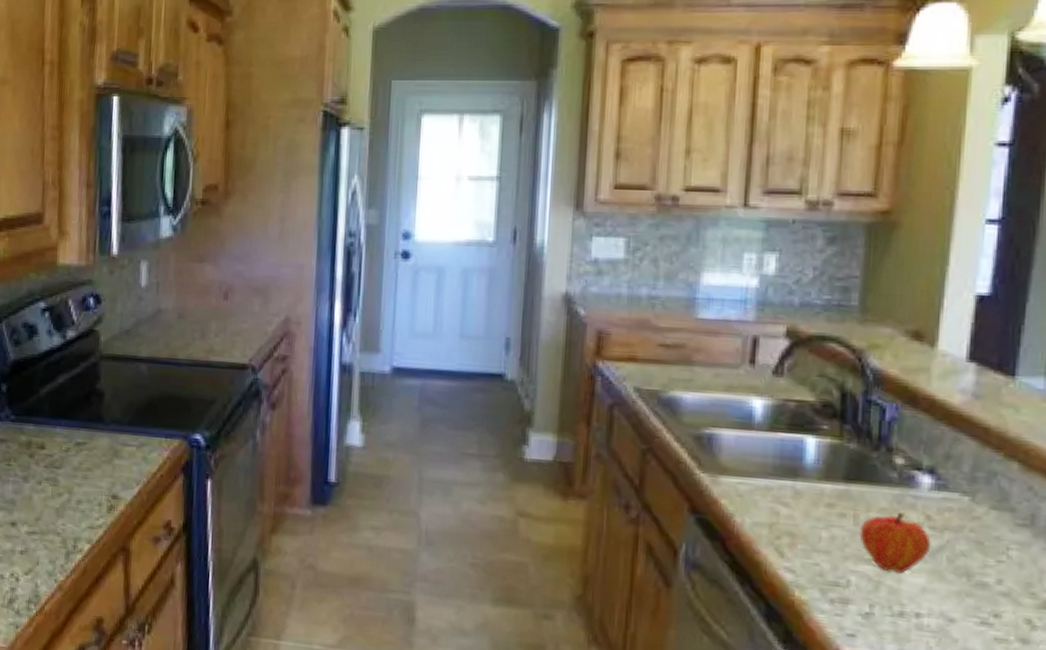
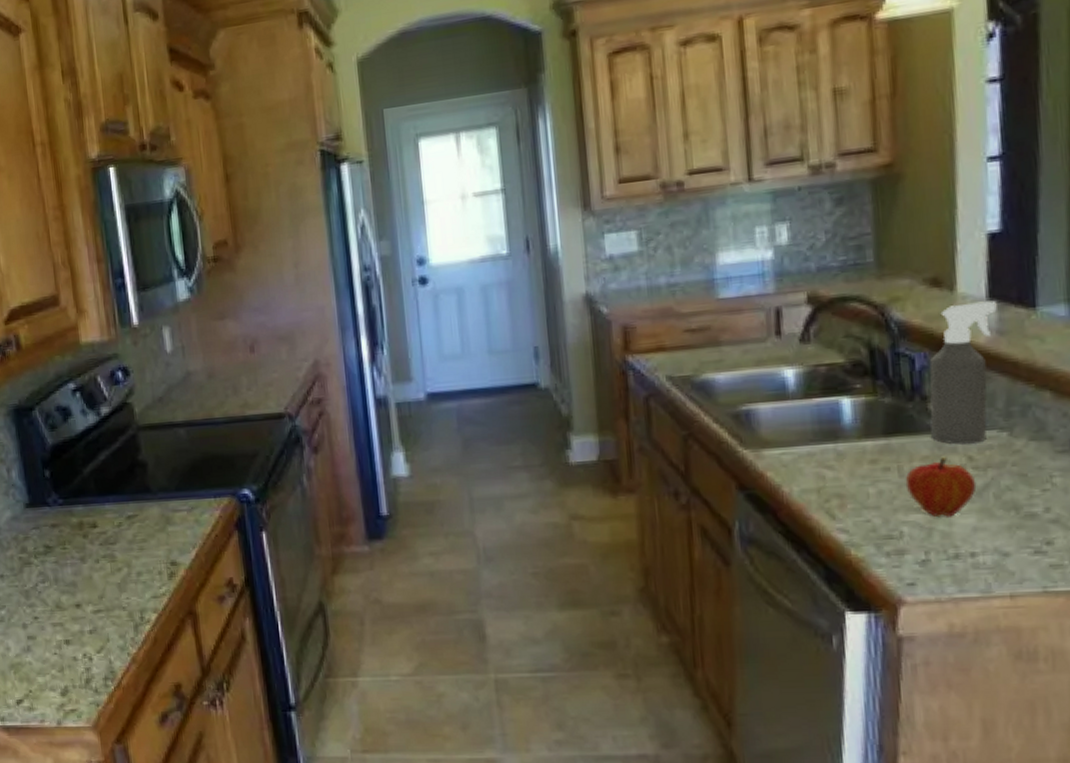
spray bottle: none [892,361,976,504] -> present [929,301,997,445]

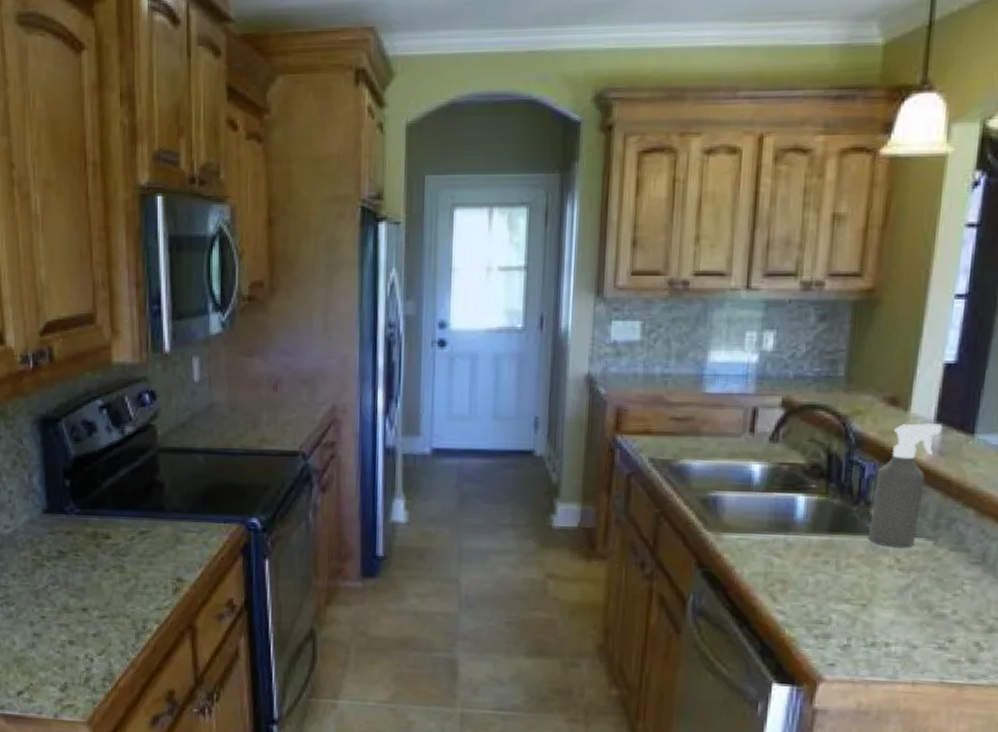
fruit: present [905,457,977,518] -> none [840,557,900,610]

